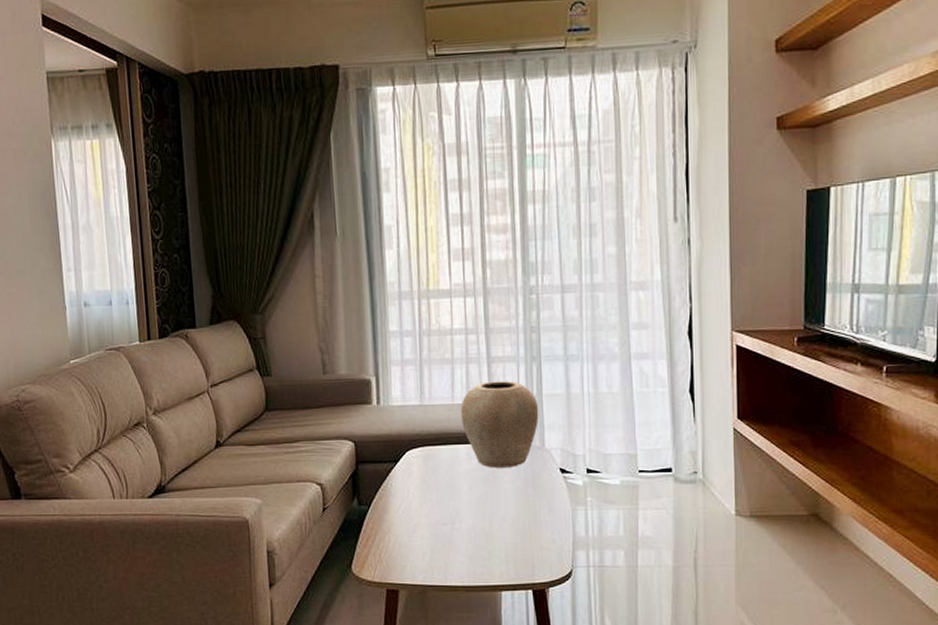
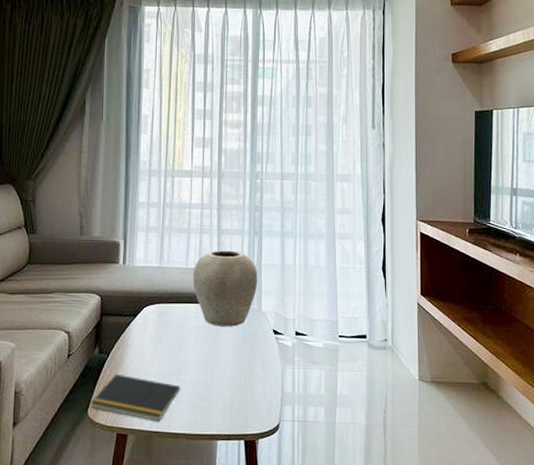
notepad: none [354,526,456,575] -> present [90,373,181,422]

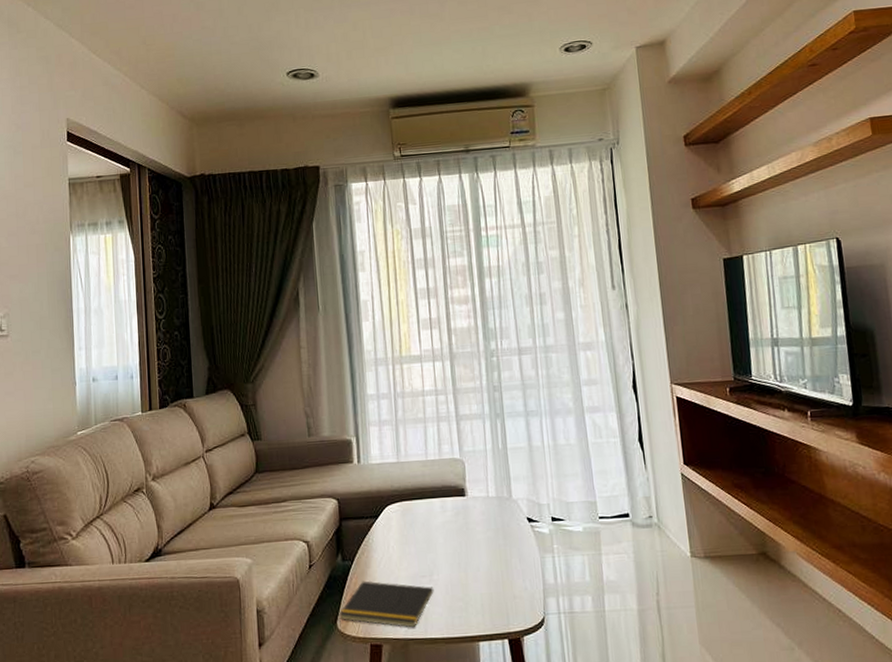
vase: present [192,250,258,327] -> none [433,436,506,520]

